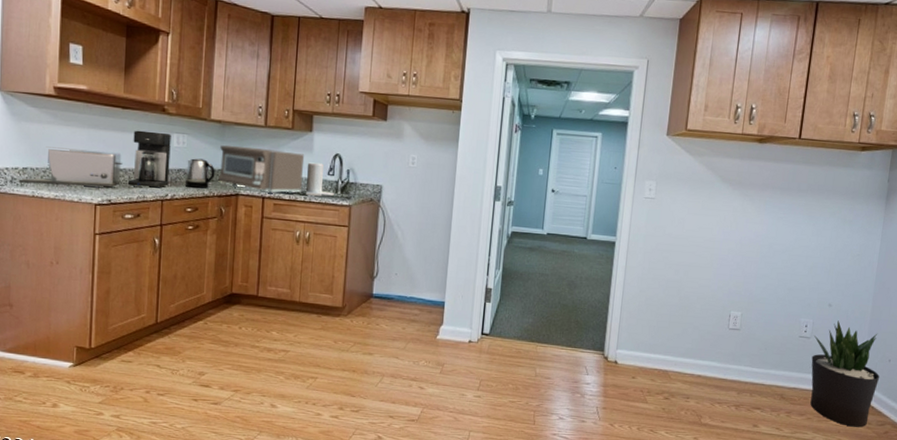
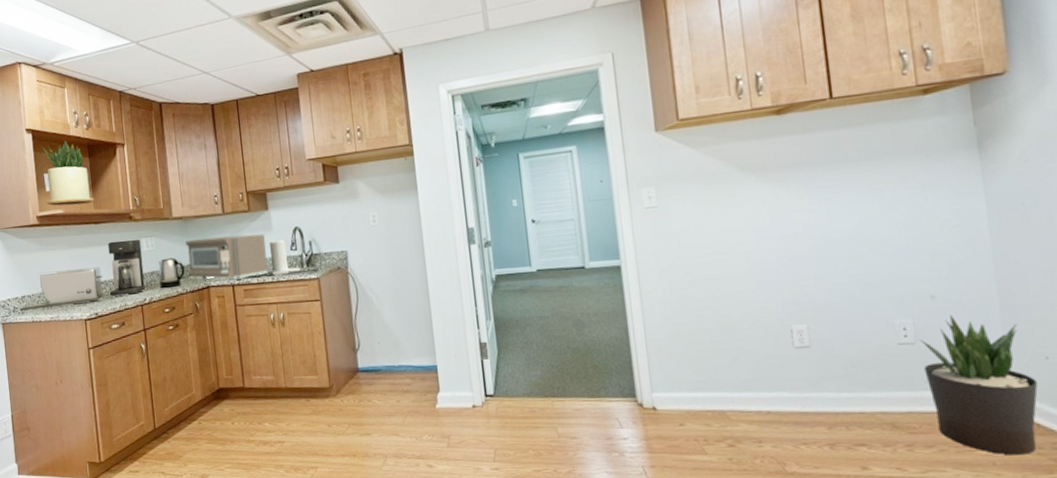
planter: none [67,14,127,86] -> present [42,141,95,206]

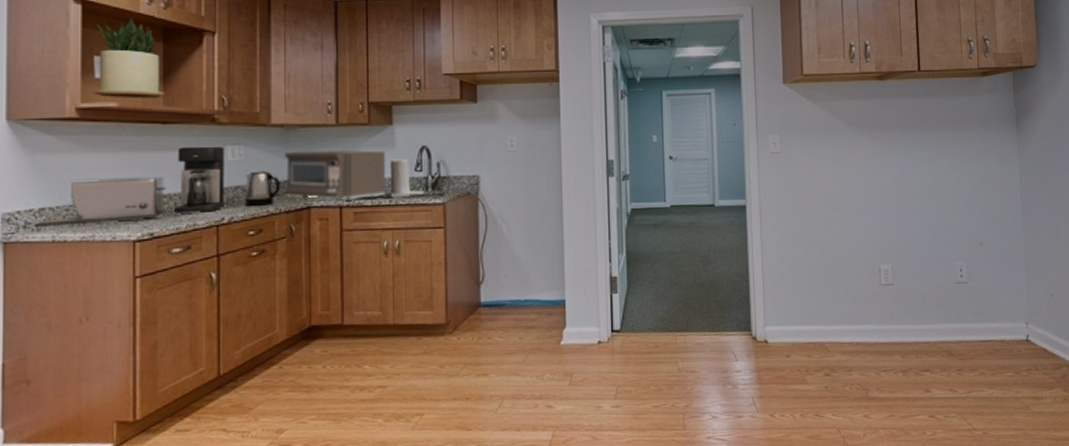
planter: present [919,315,1039,455] -> none [970,259,1046,376]

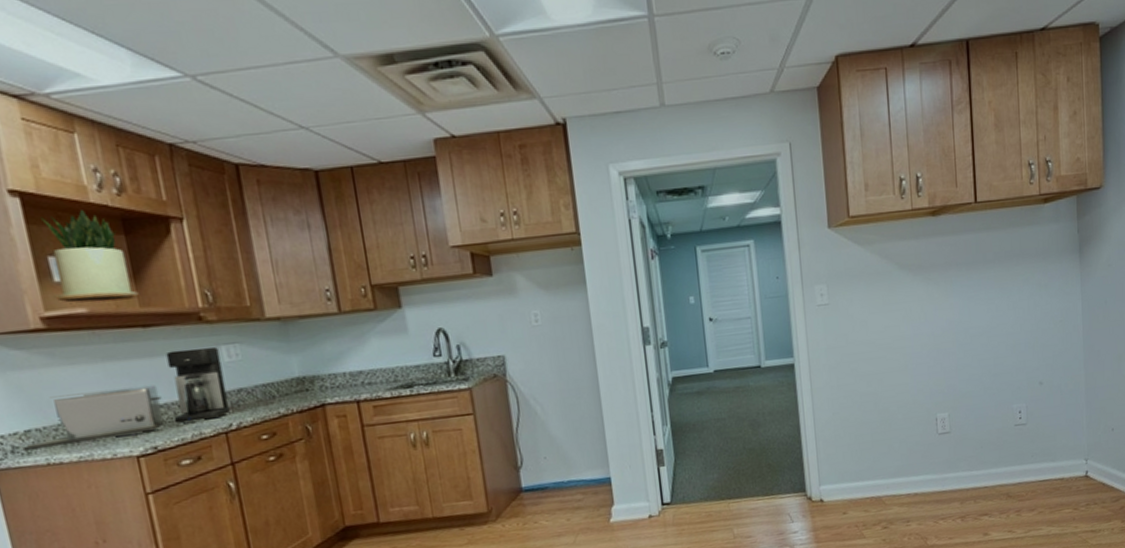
kettle: present [244,171,280,206] -> none [247,369,289,409]
microwave: present [283,150,386,202] -> none [286,337,405,397]
paper towel: present [389,159,424,198] -> none [404,344,447,387]

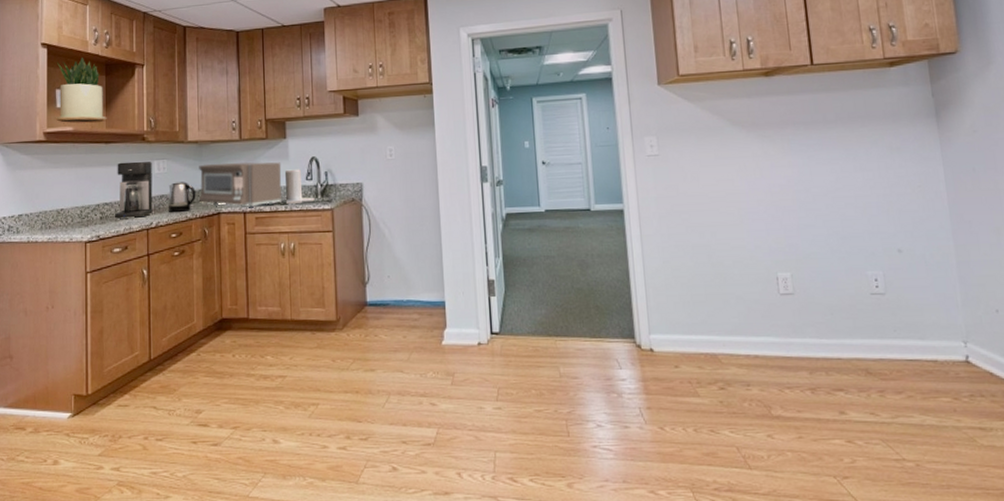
toaster: present [19,385,163,452] -> none [13,187,109,231]
kettle: none [247,369,289,409] -> present [167,182,196,212]
microwave: none [286,337,405,397] -> present [198,162,282,208]
paper towel: none [404,344,447,387] -> present [284,169,315,205]

